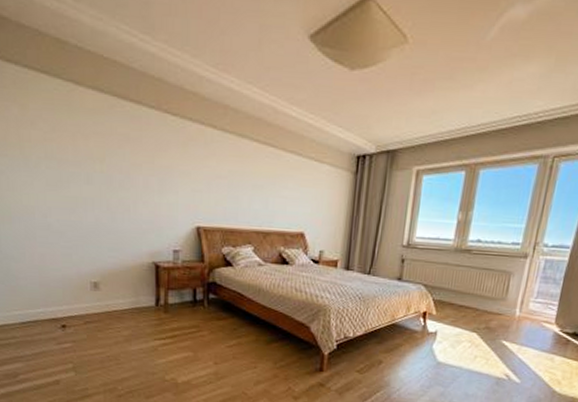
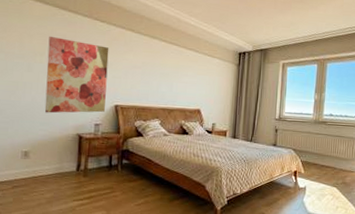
wall art: none [108,136,186,237] -> present [44,36,109,114]

